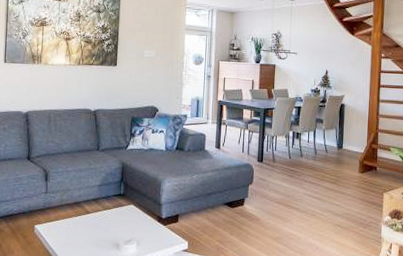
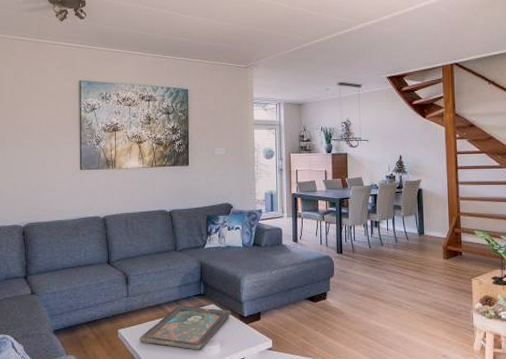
decorative tray: none [56,204,150,249] -> present [139,305,231,350]

